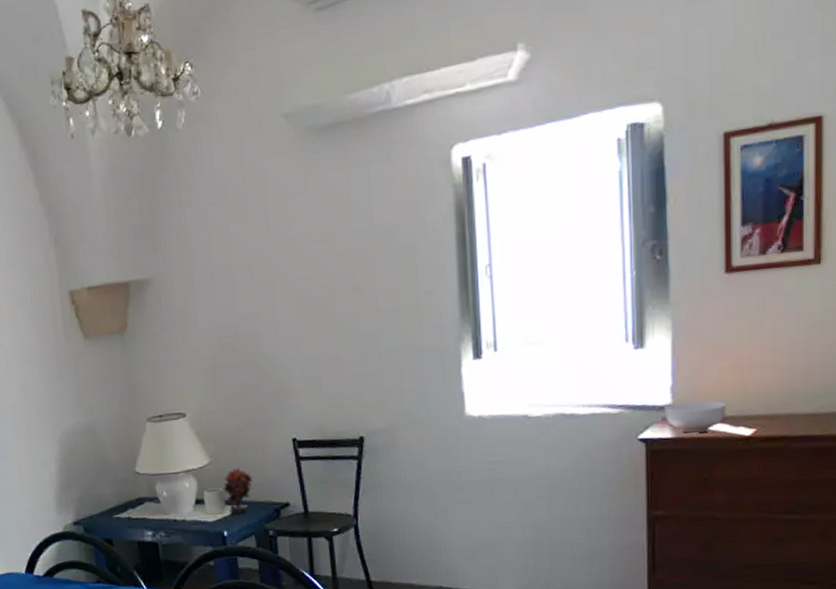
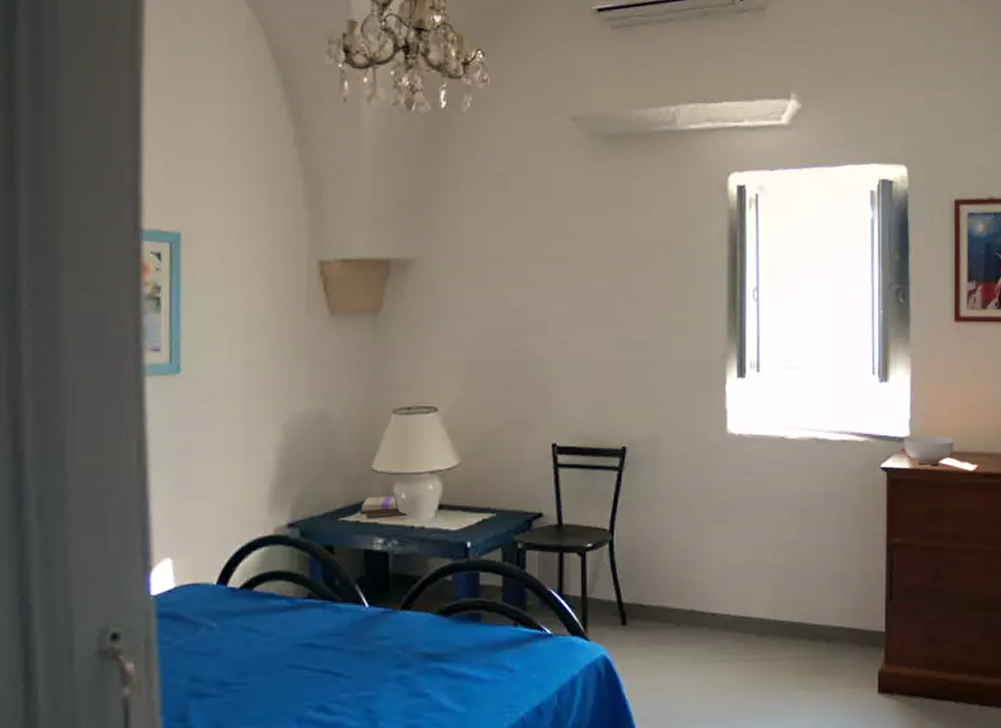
books: none [130,494,172,515] -> present [360,496,410,519]
mug: present [203,487,226,515] -> none [448,492,472,523]
artificial flower: present [222,467,253,515] -> none [471,471,505,524]

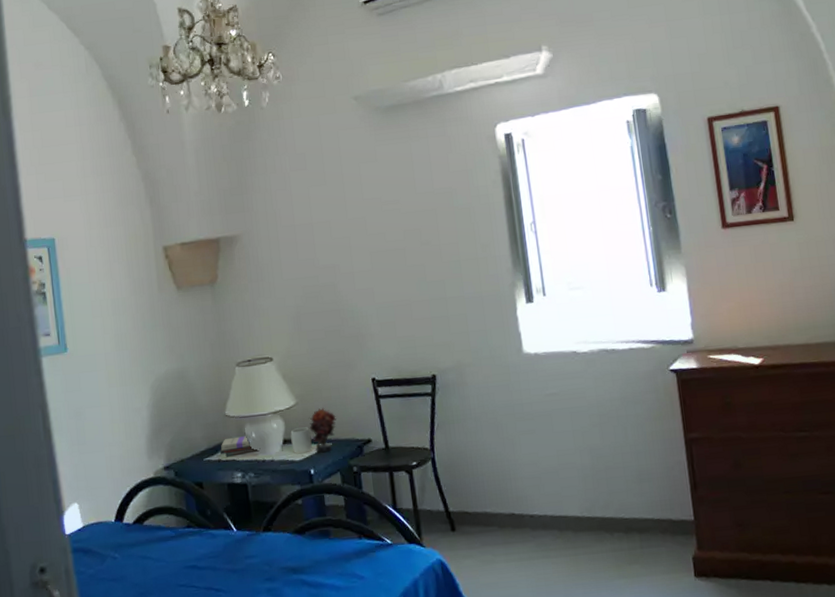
mug: none [448,492,472,523] -> present [290,427,312,454]
artificial flower: none [471,471,505,524] -> present [308,407,336,453]
bowl: present [903,435,954,465] -> none [687,335,738,364]

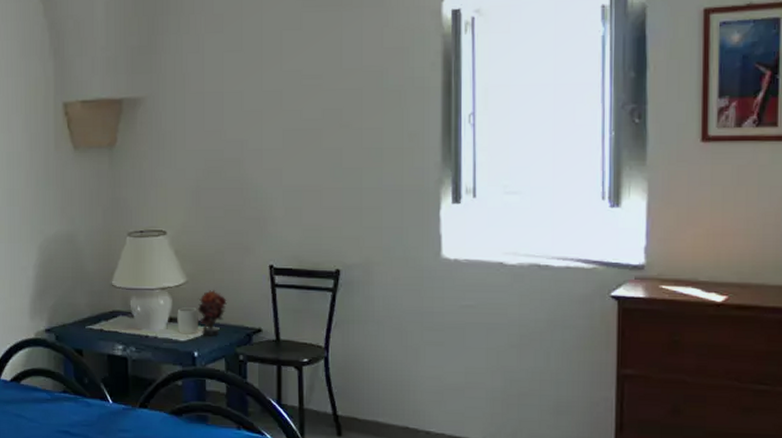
books: present [220,436,261,457] -> none [103,308,145,328]

